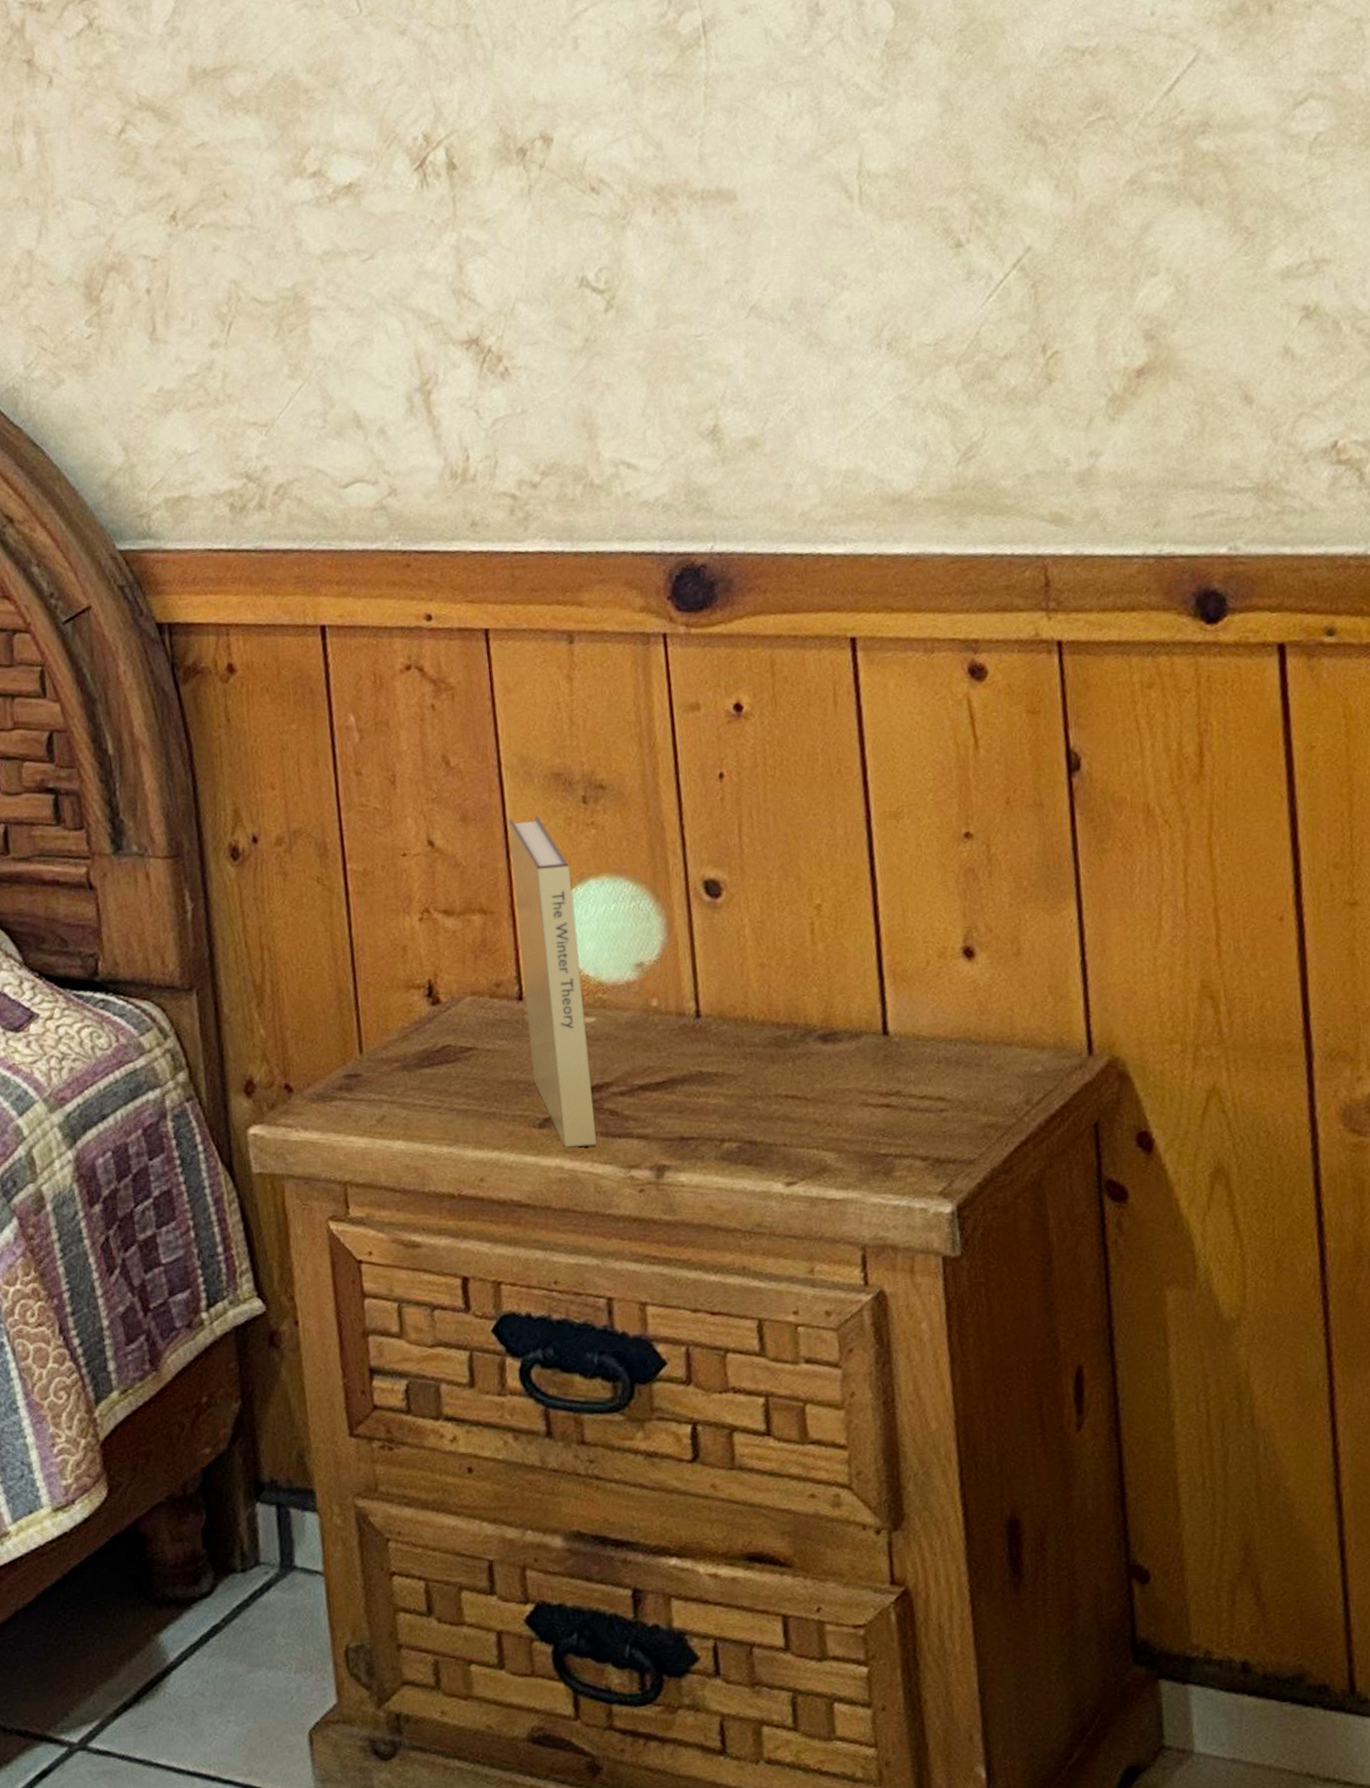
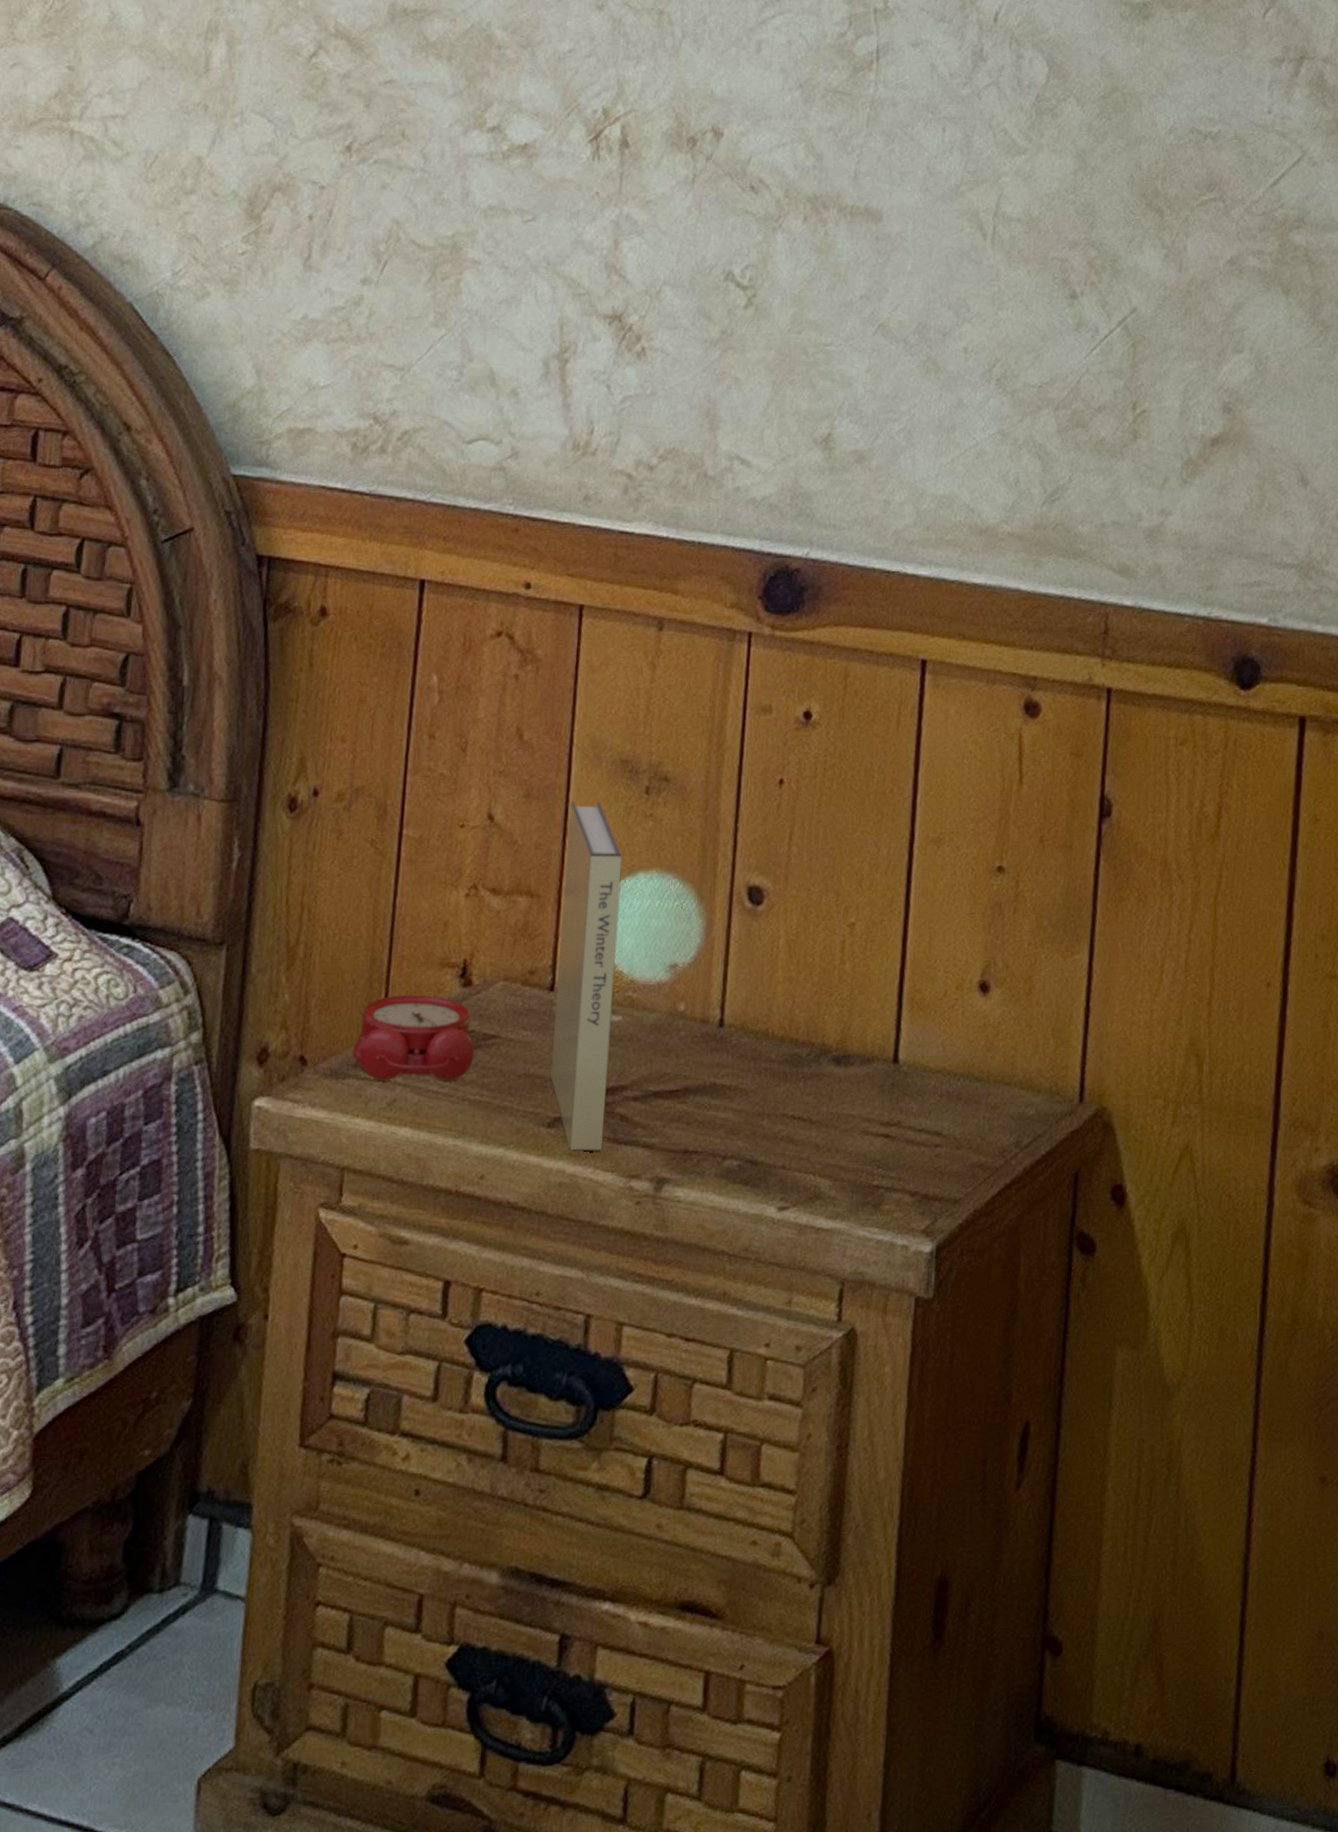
alarm clock: none [334,1016,455,1100] -> present [352,995,475,1080]

